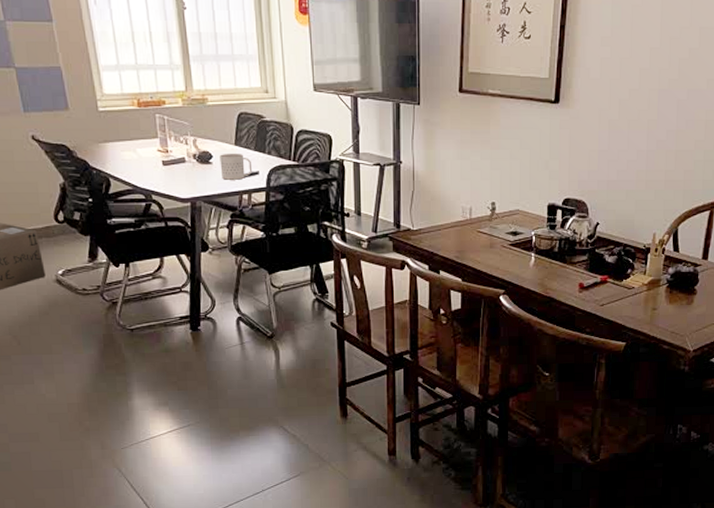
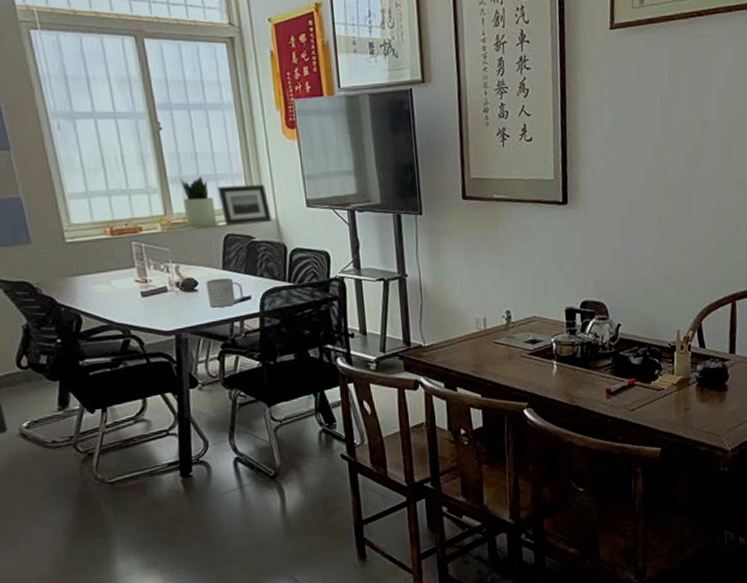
planter: none [200,57,234,105] -> present [179,177,220,229]
picture frame: none [234,66,281,104] -> present [217,184,272,225]

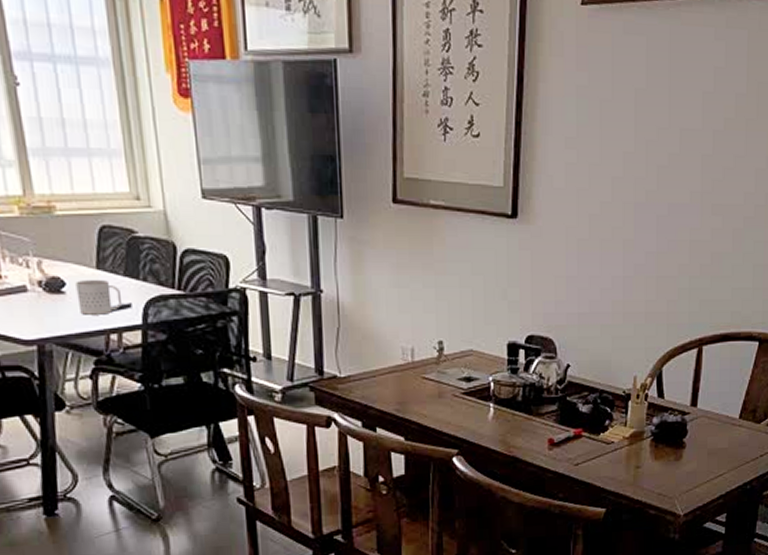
planter: present [179,177,220,229] -> none [42,150,93,216]
picture frame: present [217,184,272,225] -> none [90,164,158,215]

